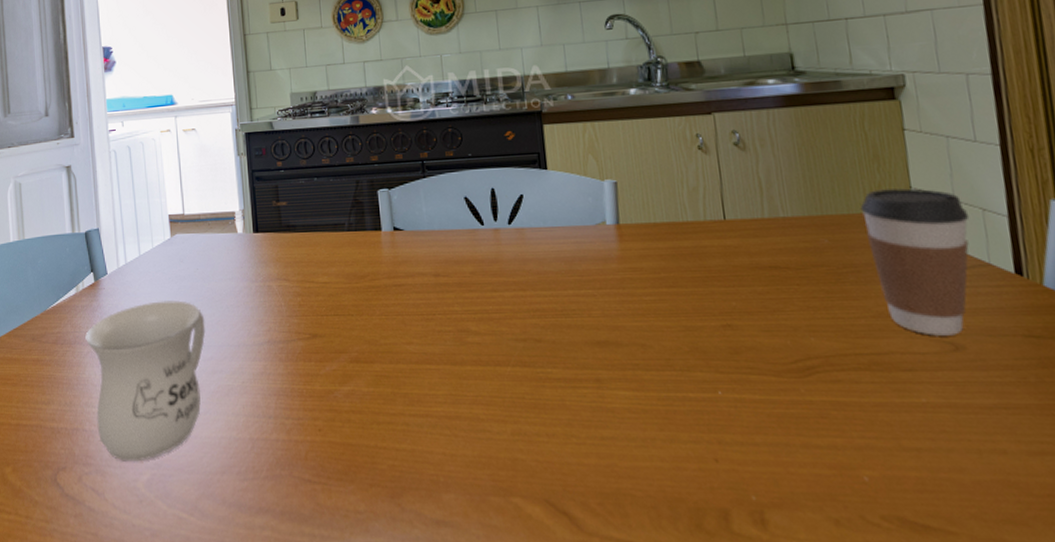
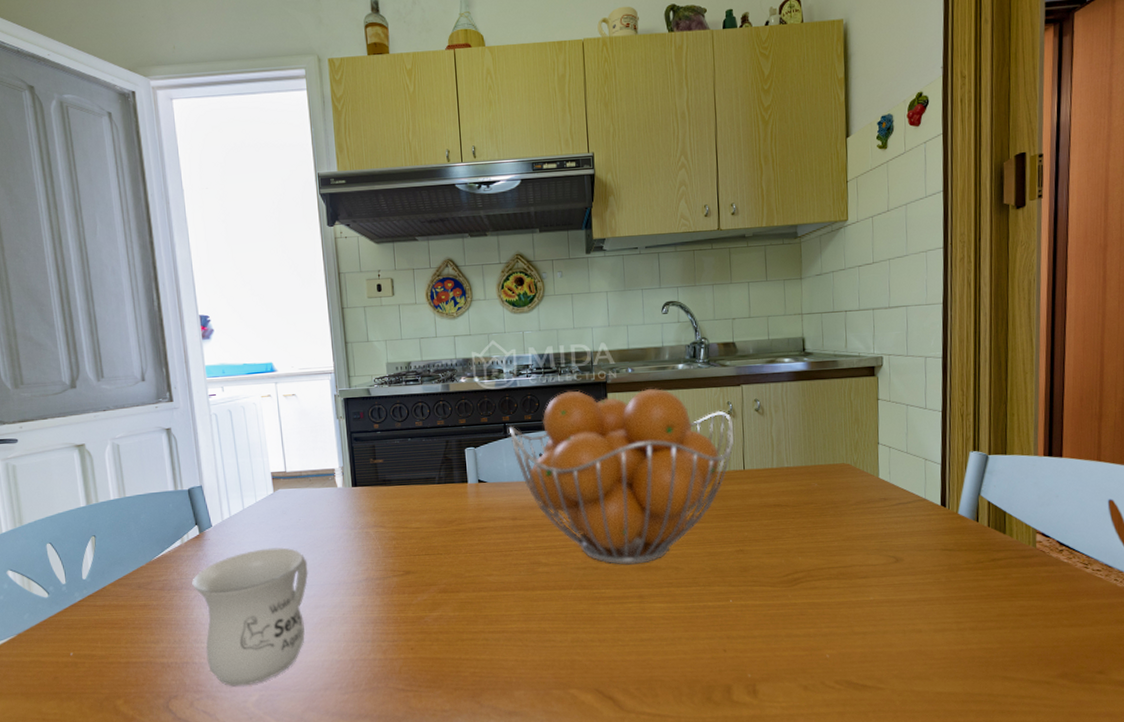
fruit basket: none [427,118,709,338] -> present [508,388,735,565]
coffee cup: present [860,188,970,336] -> none [842,444,916,552]

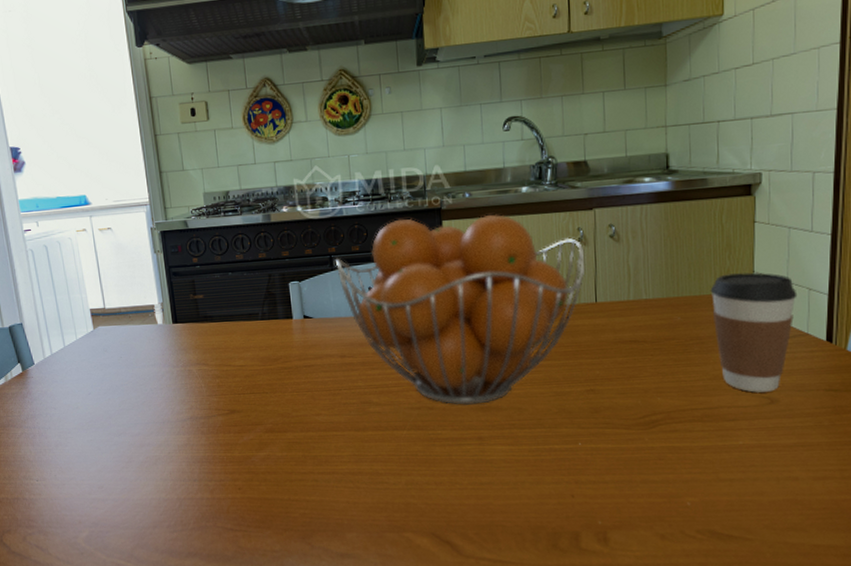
mug: present [192,547,309,687] -> none [18,385,133,523]
coffee cup: none [842,444,916,552] -> present [710,272,798,393]

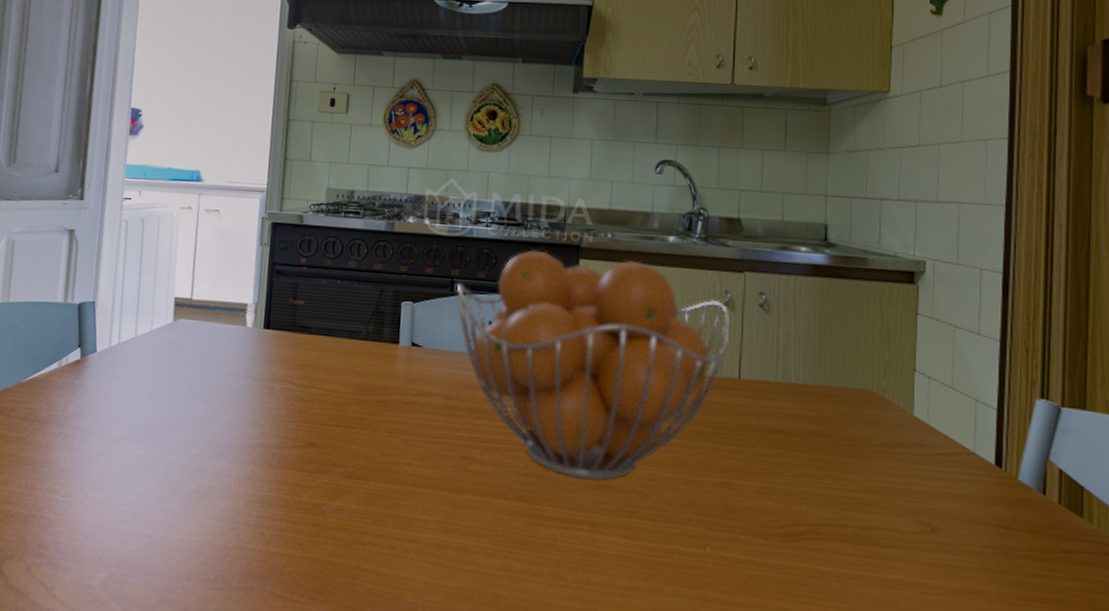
coffee cup: present [710,272,798,393] -> none [866,368,963,518]

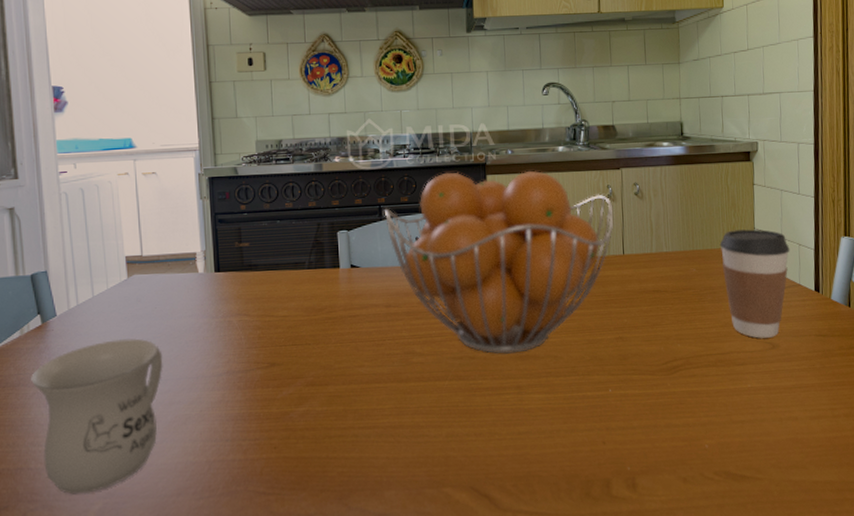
mug: none [57,388,196,558] -> present [31,338,163,495]
coffee cup: none [866,368,963,518] -> present [719,229,790,338]

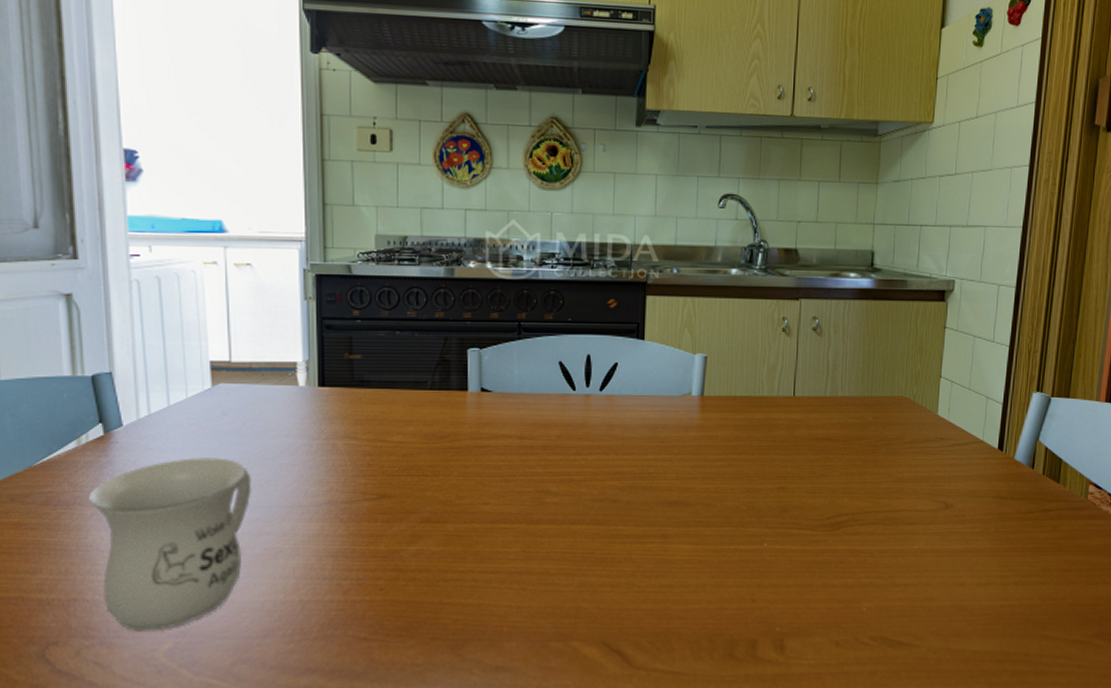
fruit basket: present [384,170,614,354] -> none [524,289,788,499]
coffee cup: present [719,229,790,338] -> none [901,377,977,497]

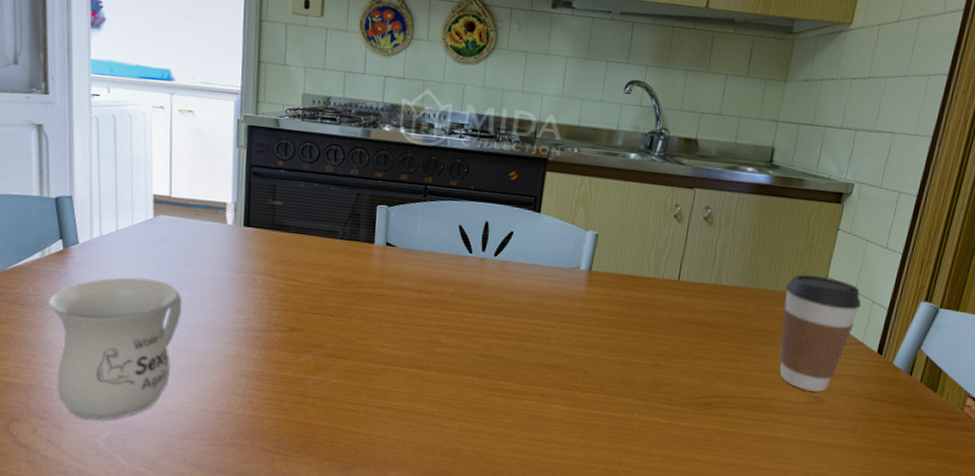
coffee cup: none [901,377,977,497] -> present [779,274,862,392]

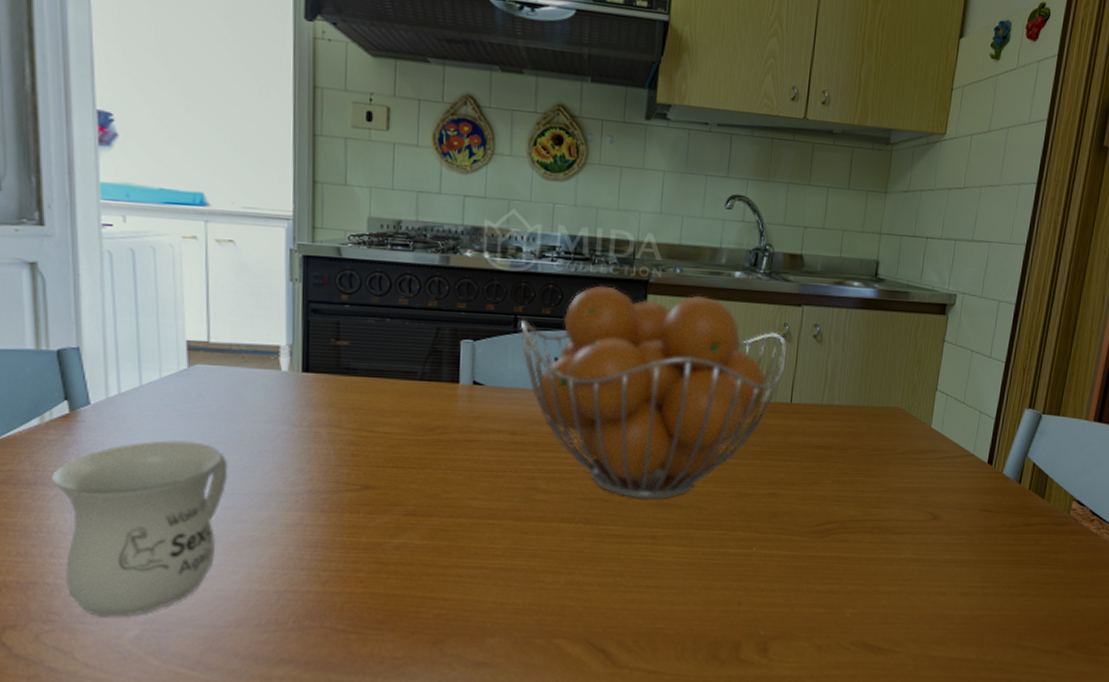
fruit basket: none [429,161,678,361] -> present [520,285,788,500]
coffee cup: present [779,274,862,392] -> none [895,389,970,508]

